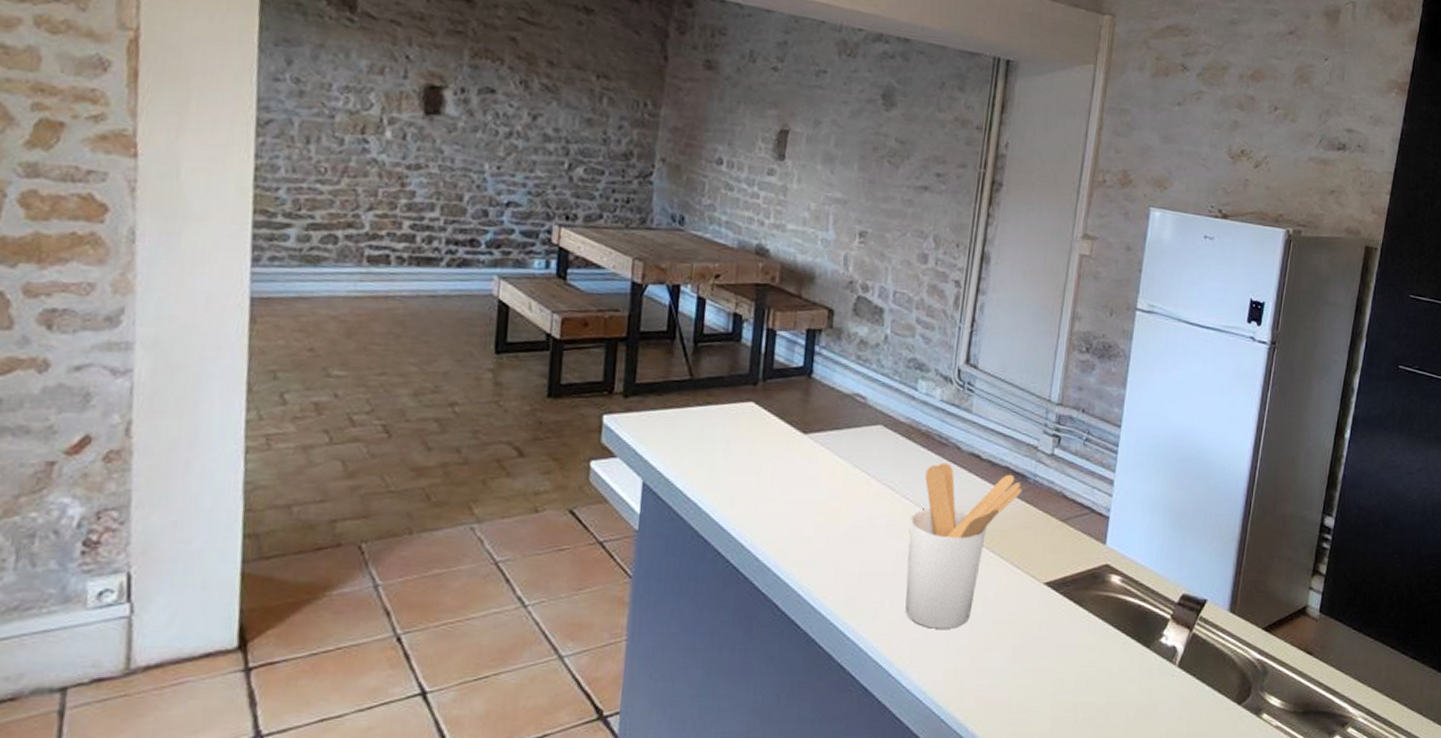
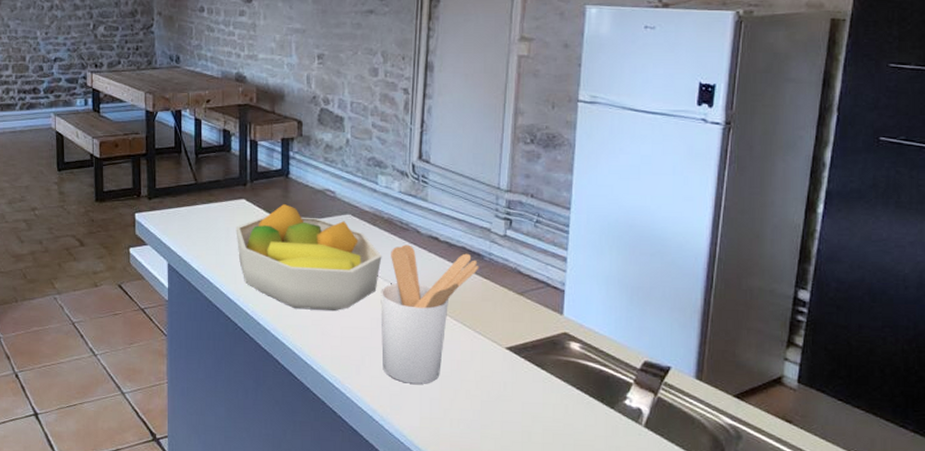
fruit bowl: none [738,410,915,543] -> present [236,204,382,312]

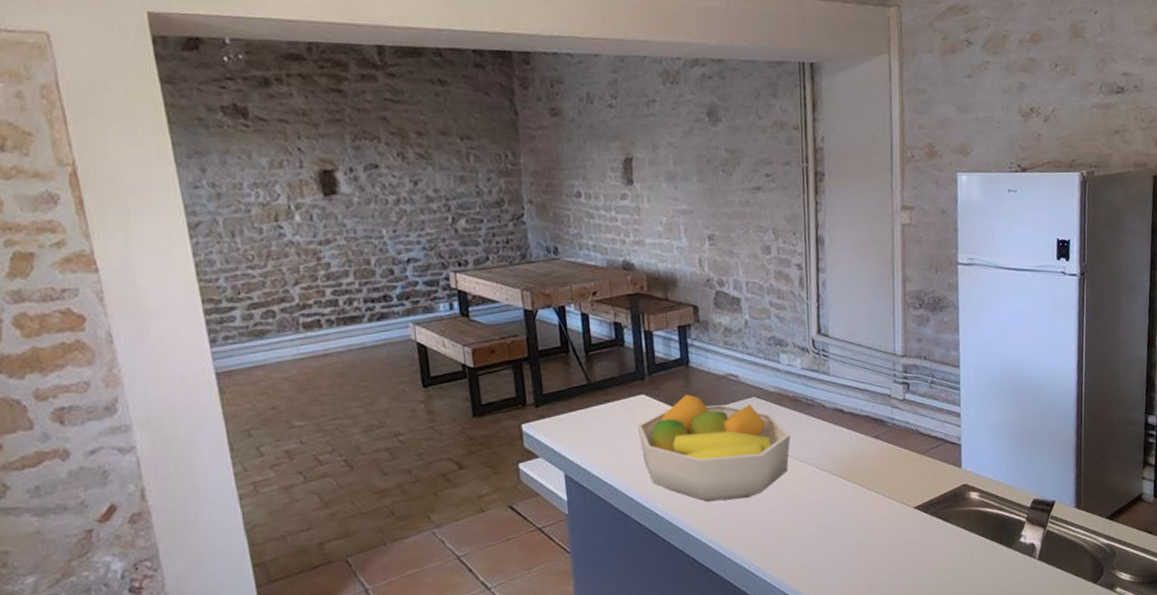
utensil holder: present [380,244,479,384] -> none [792,420,884,559]

